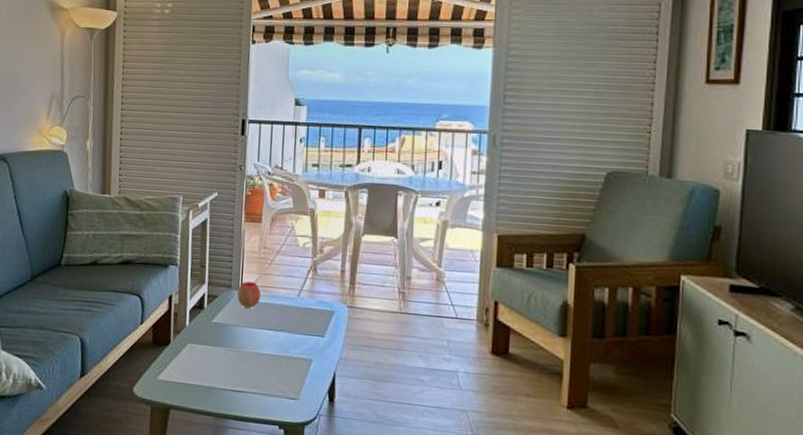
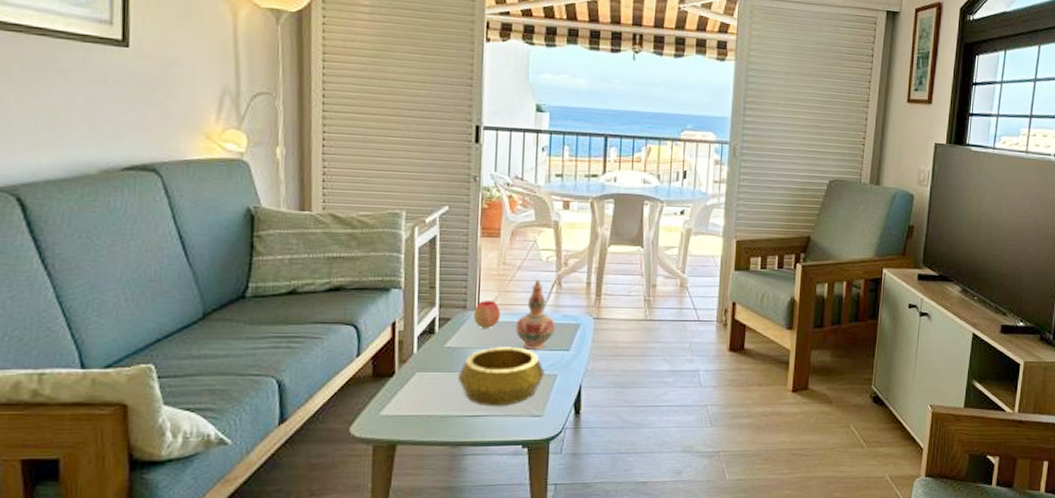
decorative bowl: none [222,326,300,385] -> present [457,347,544,407]
decorative vase: none [274,264,311,333] -> present [515,279,555,350]

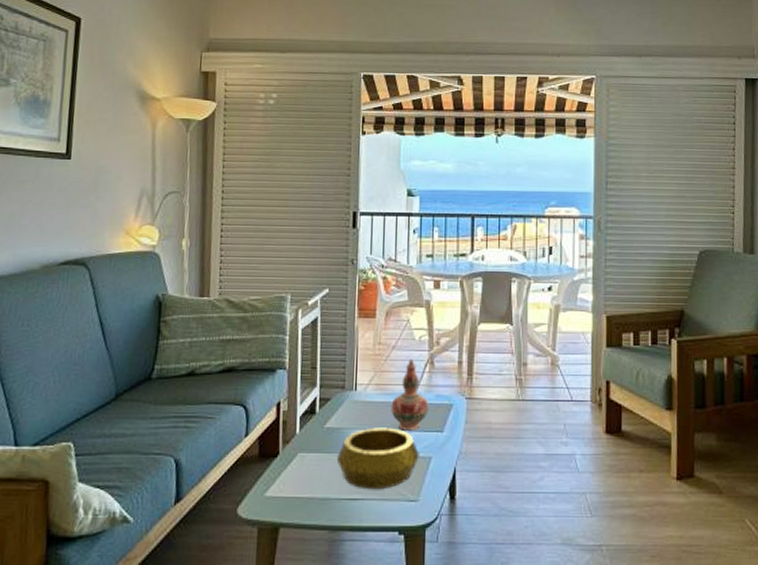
apple: present [474,301,500,328] -> none [352,381,376,408]

